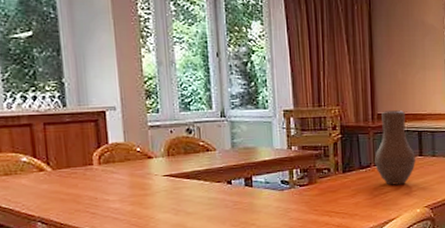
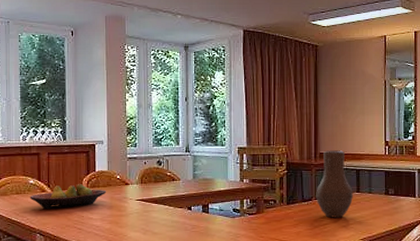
fruit bowl: none [23,159,125,191] -> present [29,183,107,209]

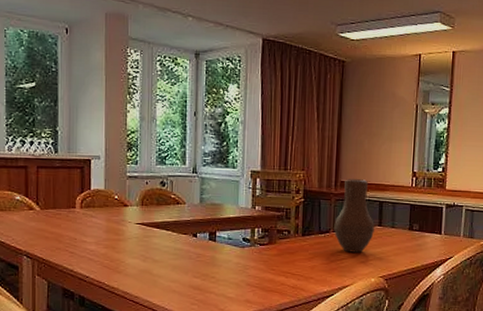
fruit bowl: present [29,183,107,209] -> none [15,202,103,229]

